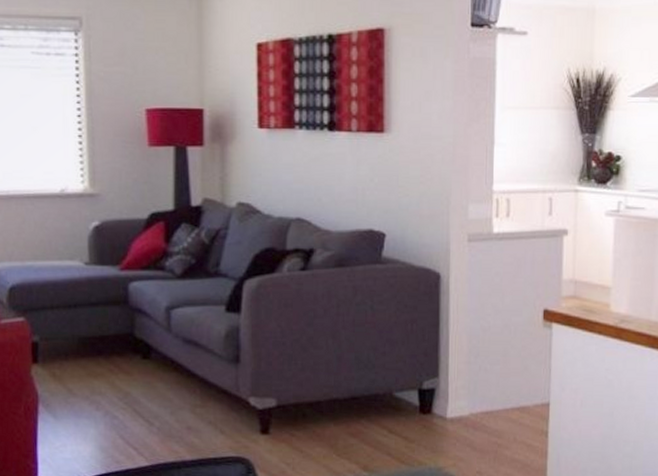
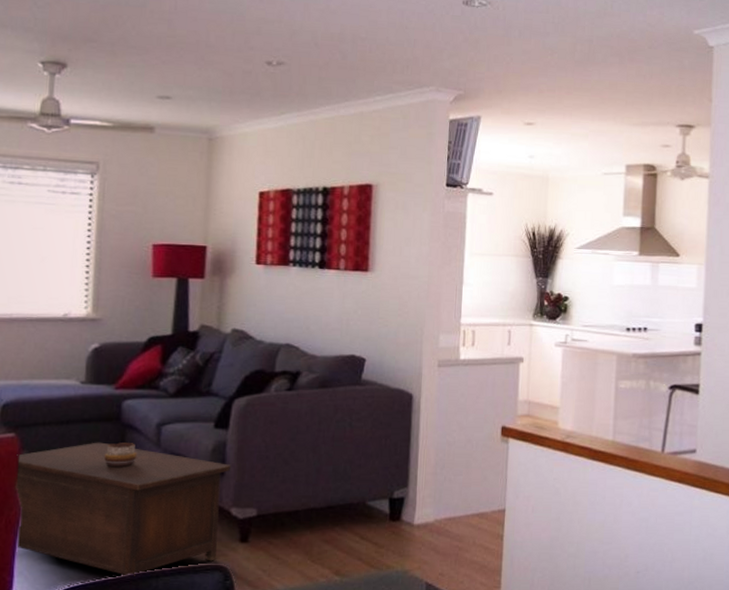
cabinet: none [28,327,247,467] -> present [16,442,231,577]
decorative bowl: none [115,327,148,354] -> present [104,442,137,468]

